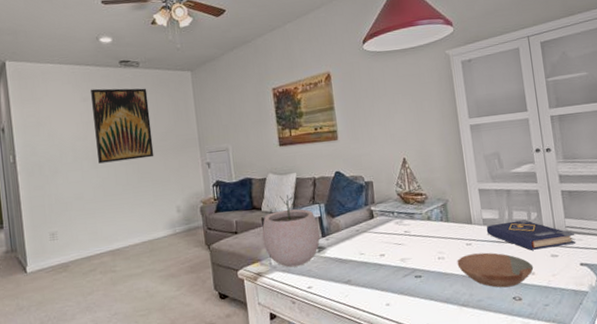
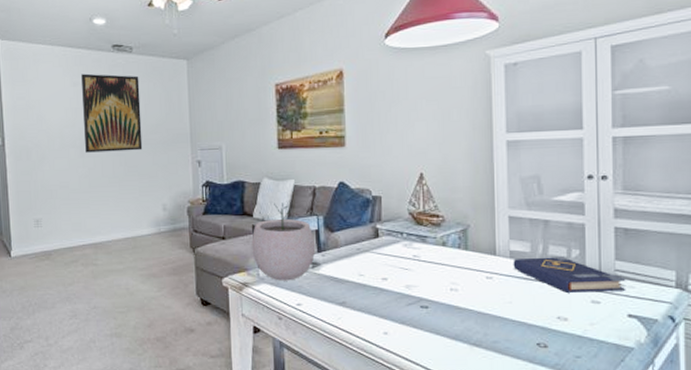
bowl: present [457,252,534,288] -> none [473,289,567,331]

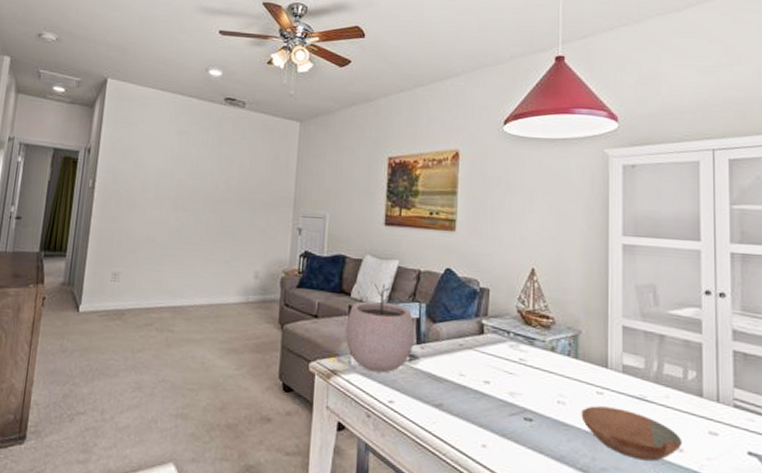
wall art: present [81,73,143,153] -> none [180,123,248,210]
bowl: none [473,289,567,331] -> present [581,406,683,462]
book: present [513,257,626,293] -> none [625,374,746,425]

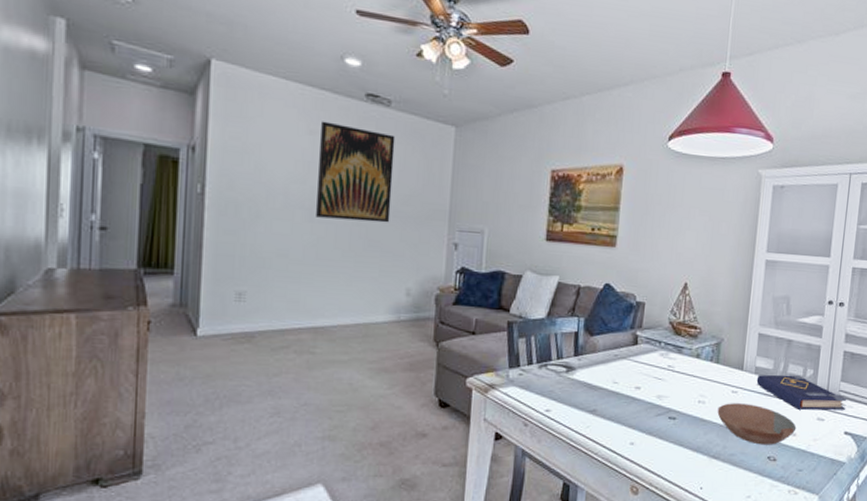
wall art: none [180,123,248,210] -> present [316,121,396,223]
plant pot: present [345,283,414,373] -> none [504,299,573,385]
book: none [625,374,746,425] -> present [756,374,847,411]

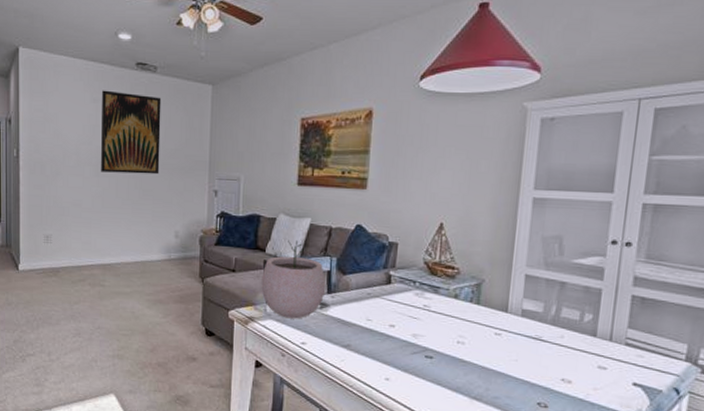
plant pot: none [504,299,573,385] -> present [261,240,325,319]
bowl: present [717,403,797,445] -> none [478,345,572,391]
book: present [756,374,847,411] -> none [523,318,636,360]

